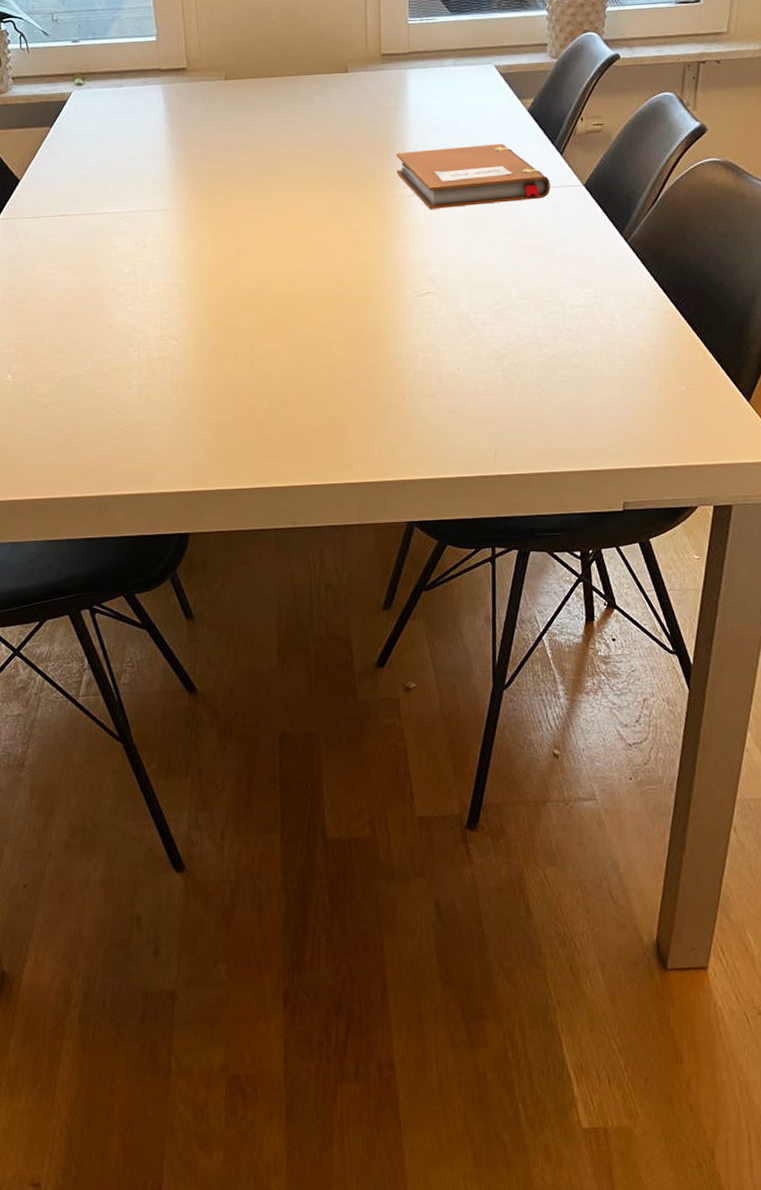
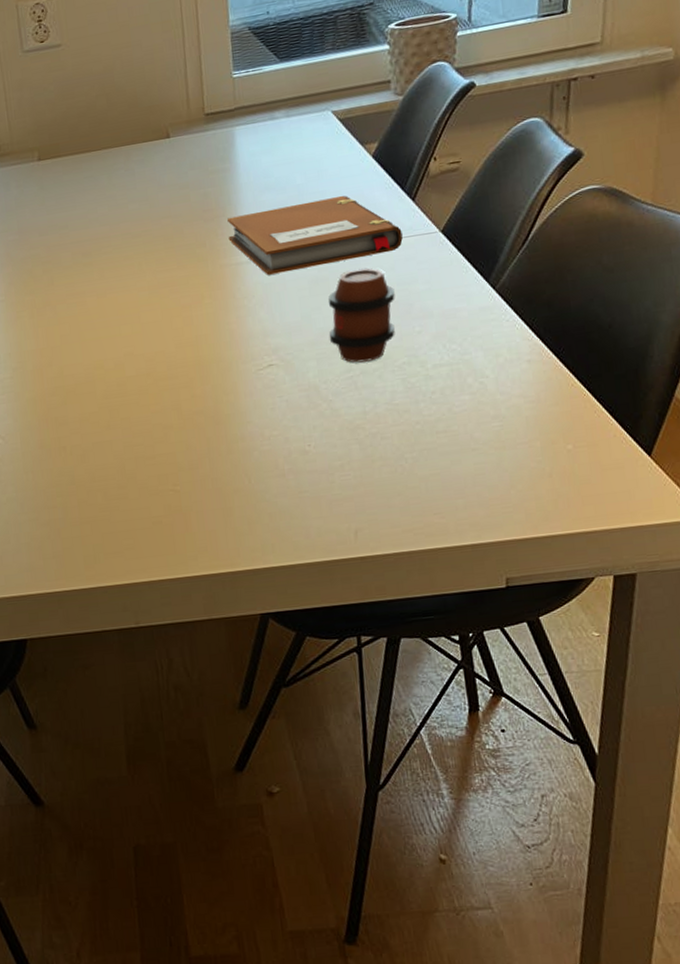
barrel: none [481,211,541,297] -> present [327,268,395,363]

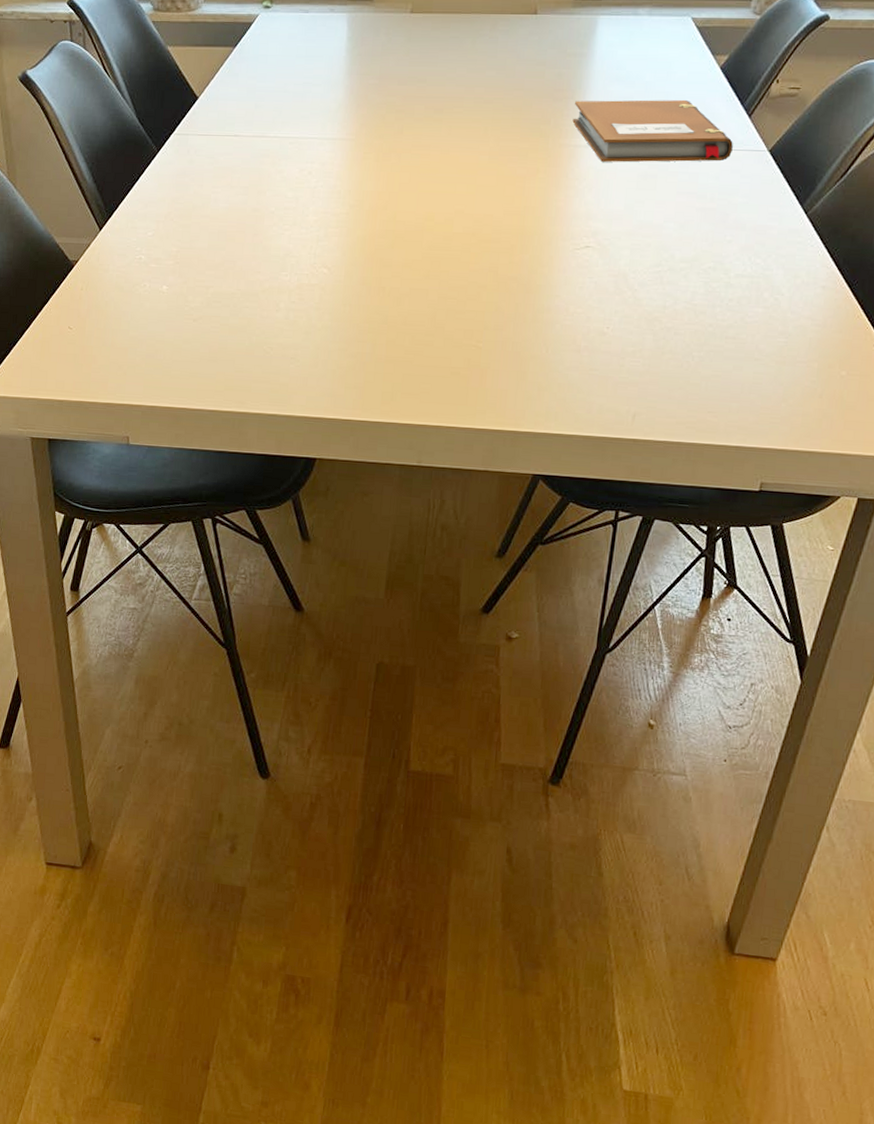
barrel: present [327,268,395,363] -> none [646,171,715,260]

